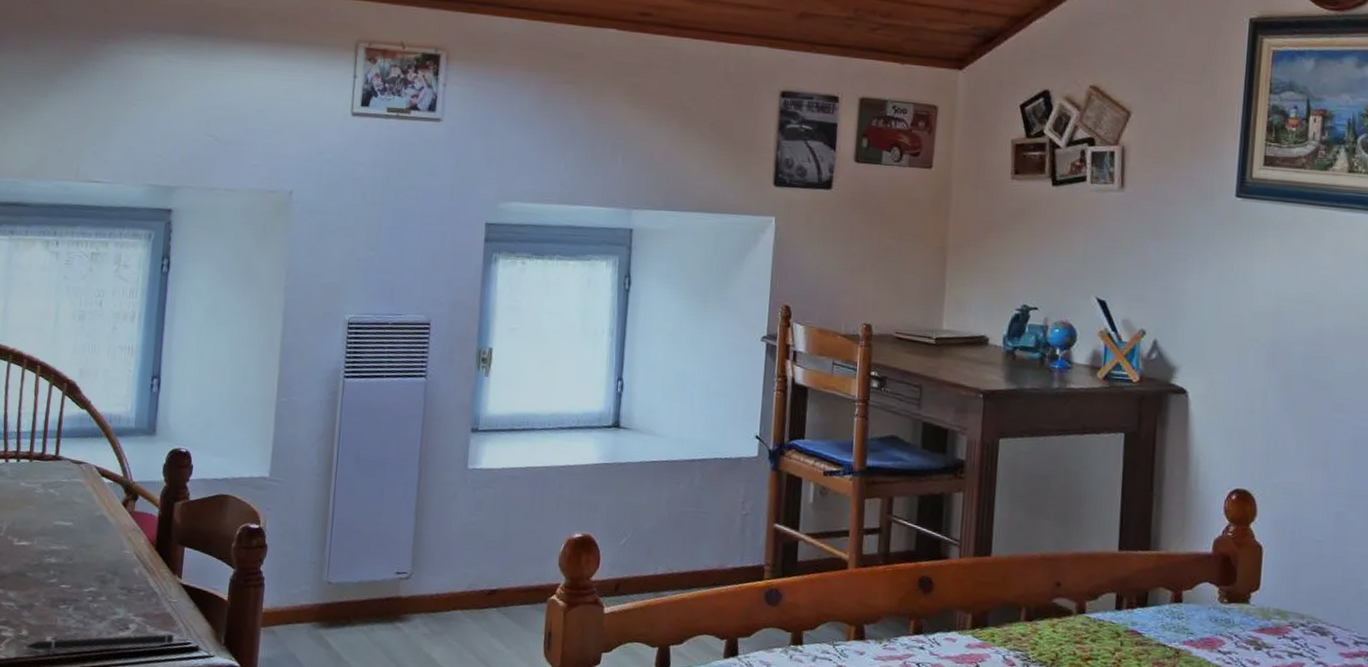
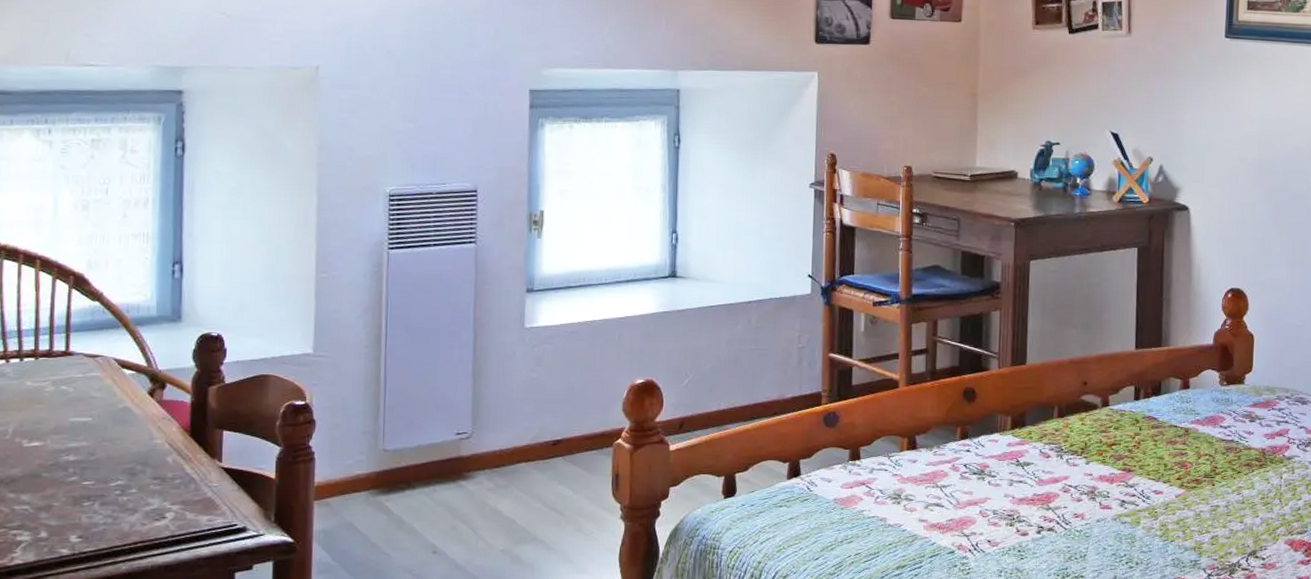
pen: present [24,634,174,651] -> none [45,518,217,550]

